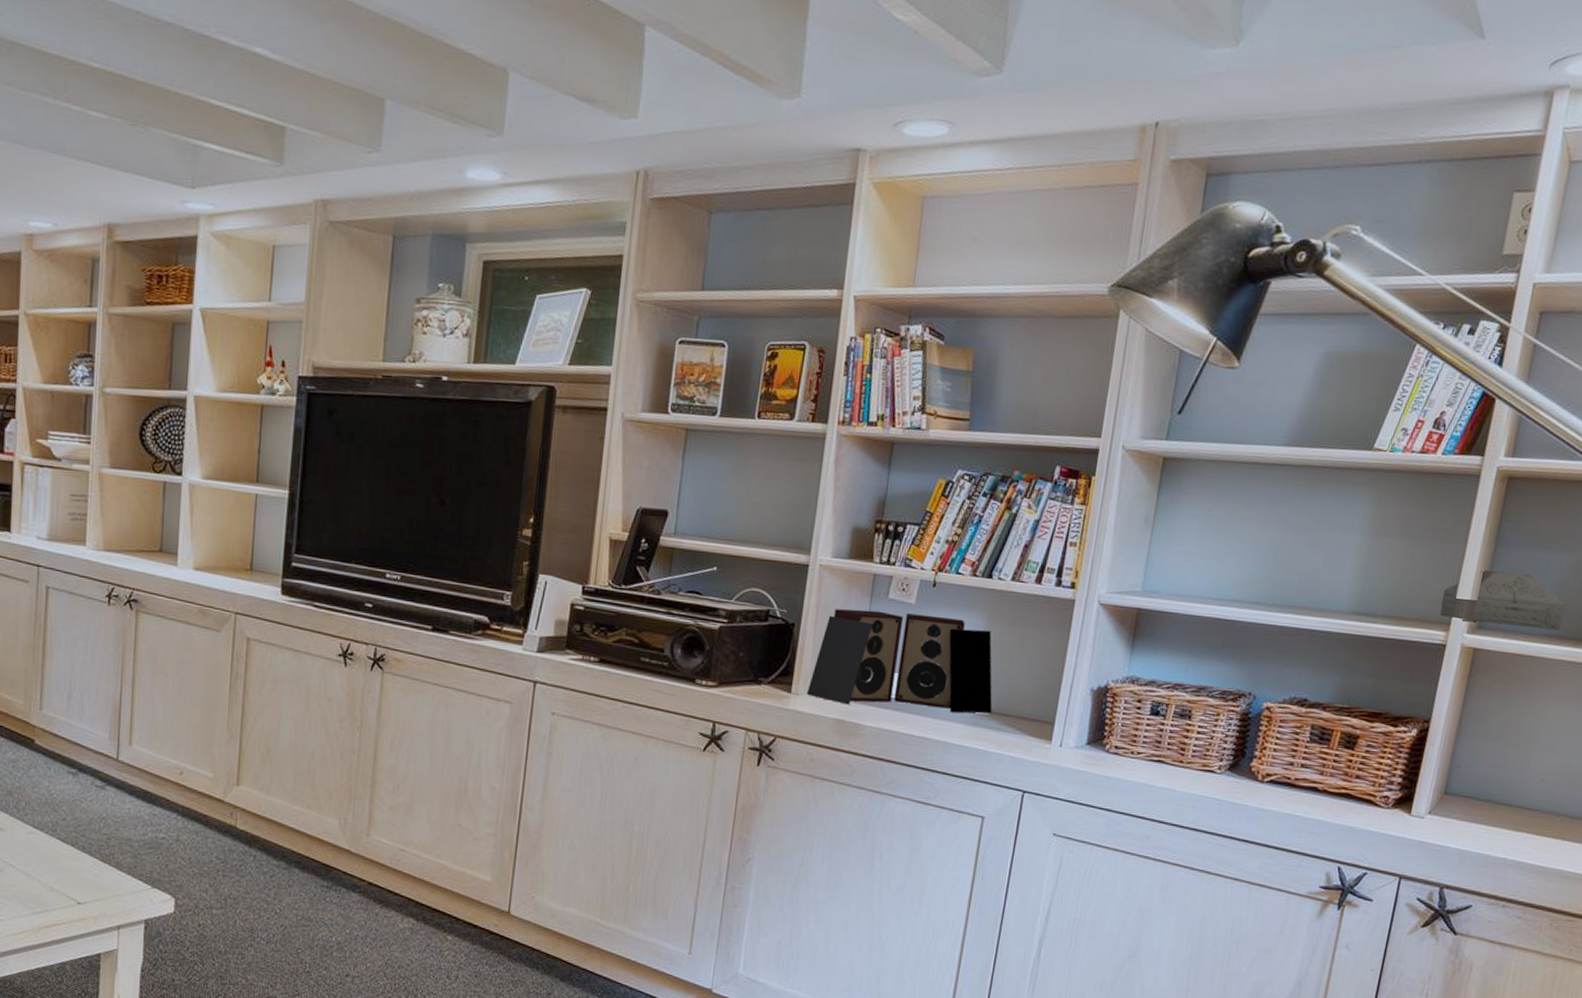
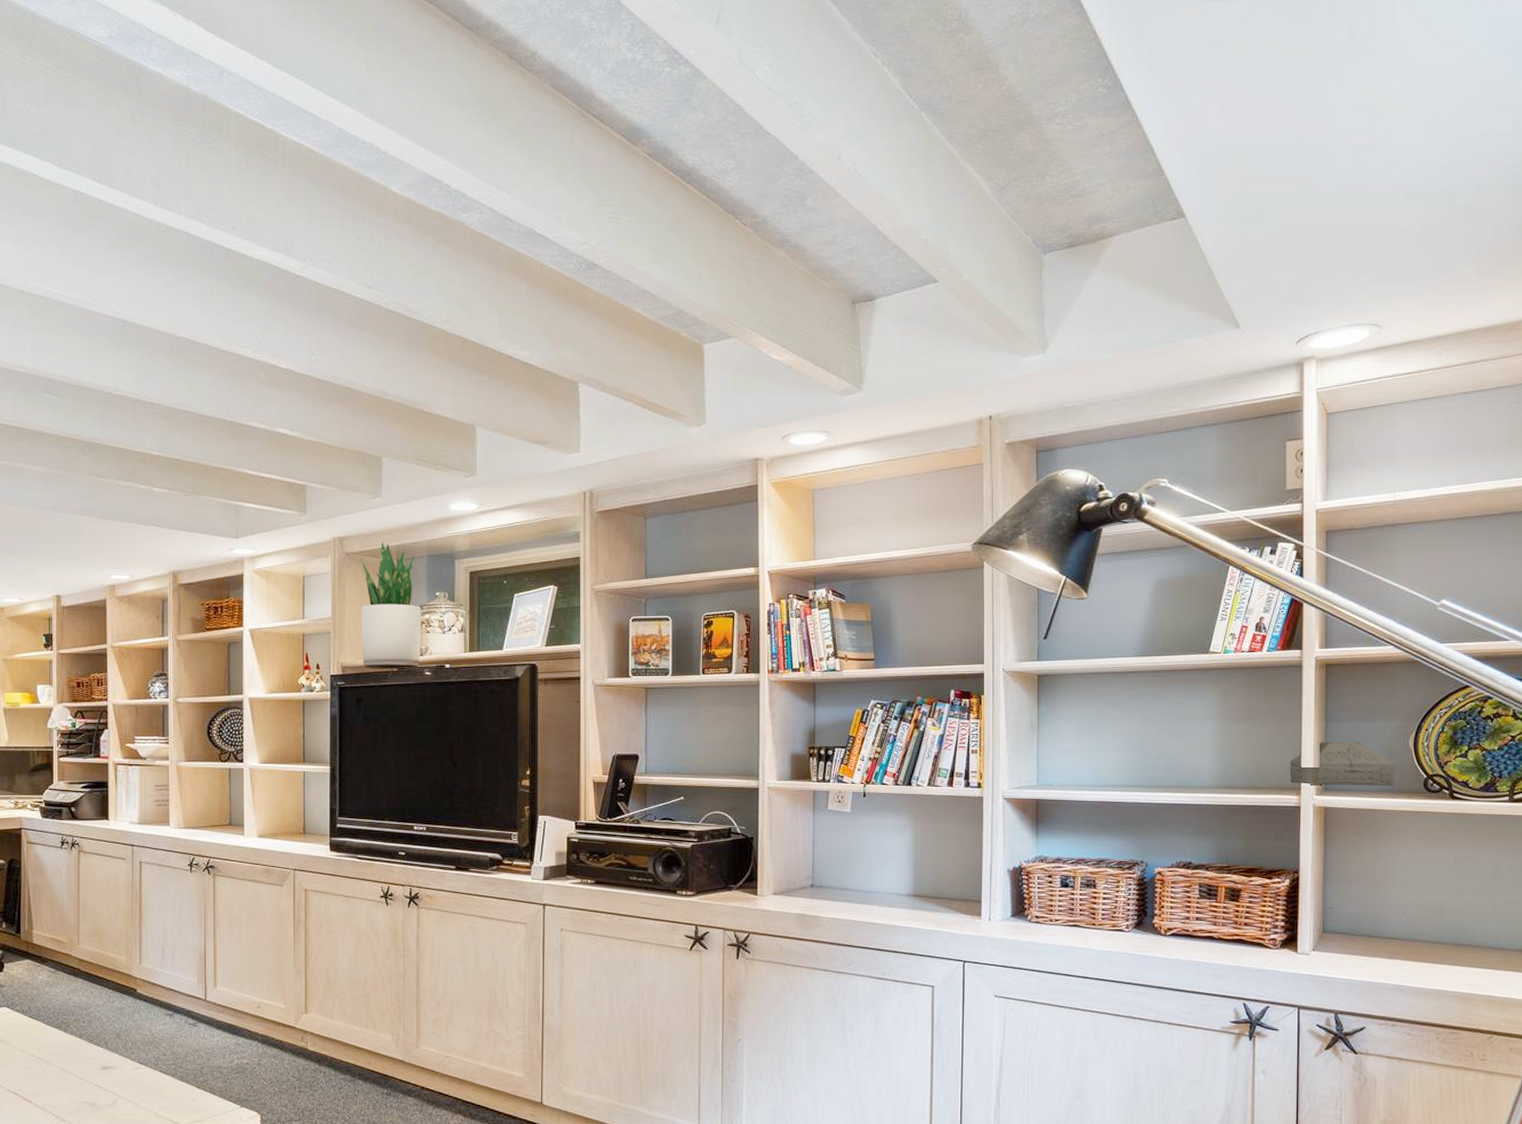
planter: none [339,212,419,377] -> present [360,542,422,669]
speaker: present [806,609,993,714] -> none [770,820,927,901]

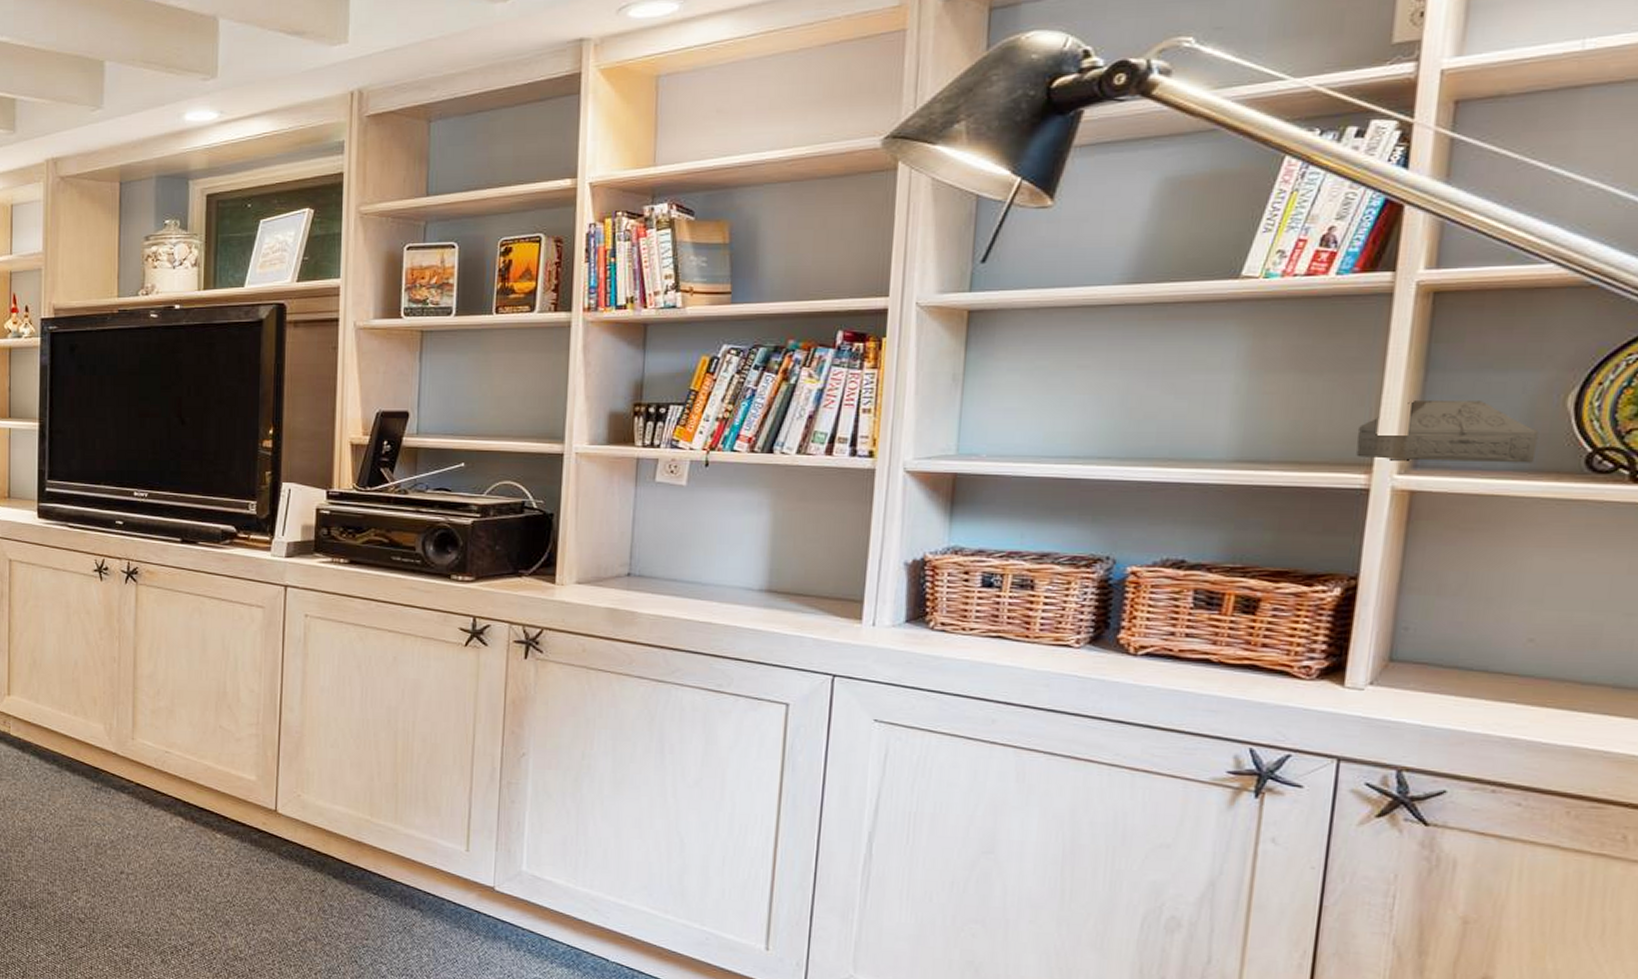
planter: present [360,542,422,669] -> none [76,163,148,311]

